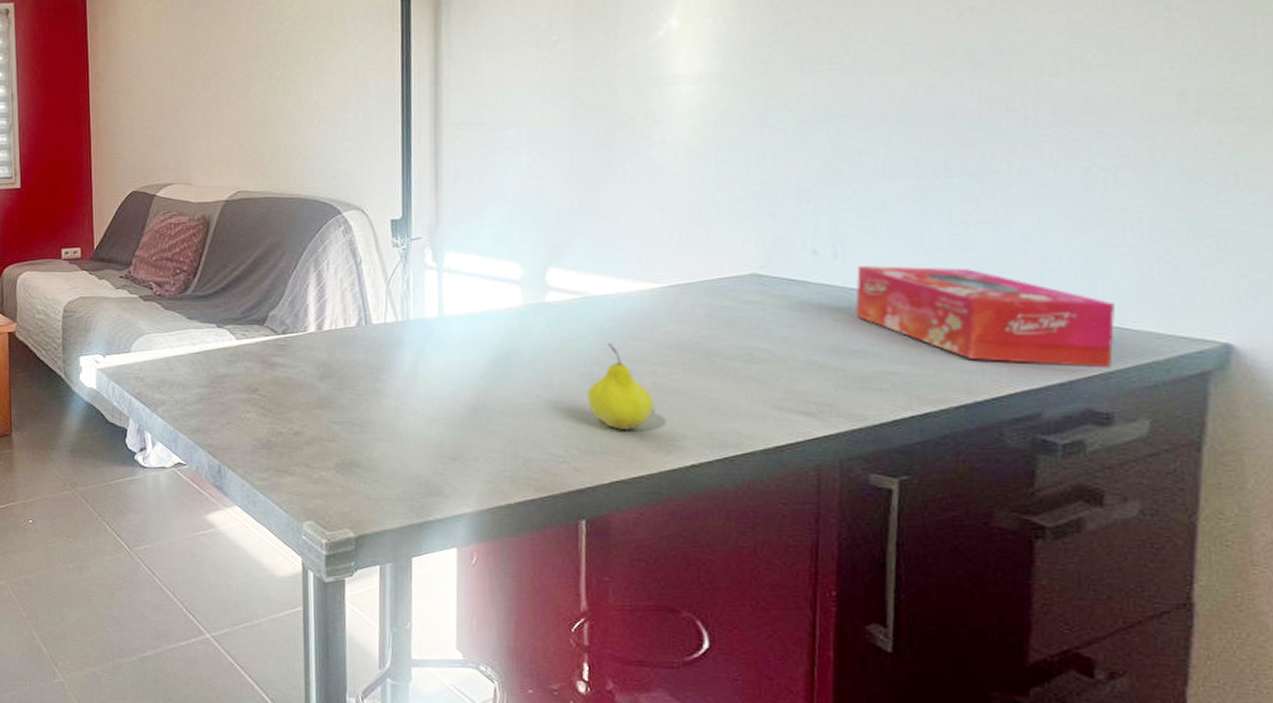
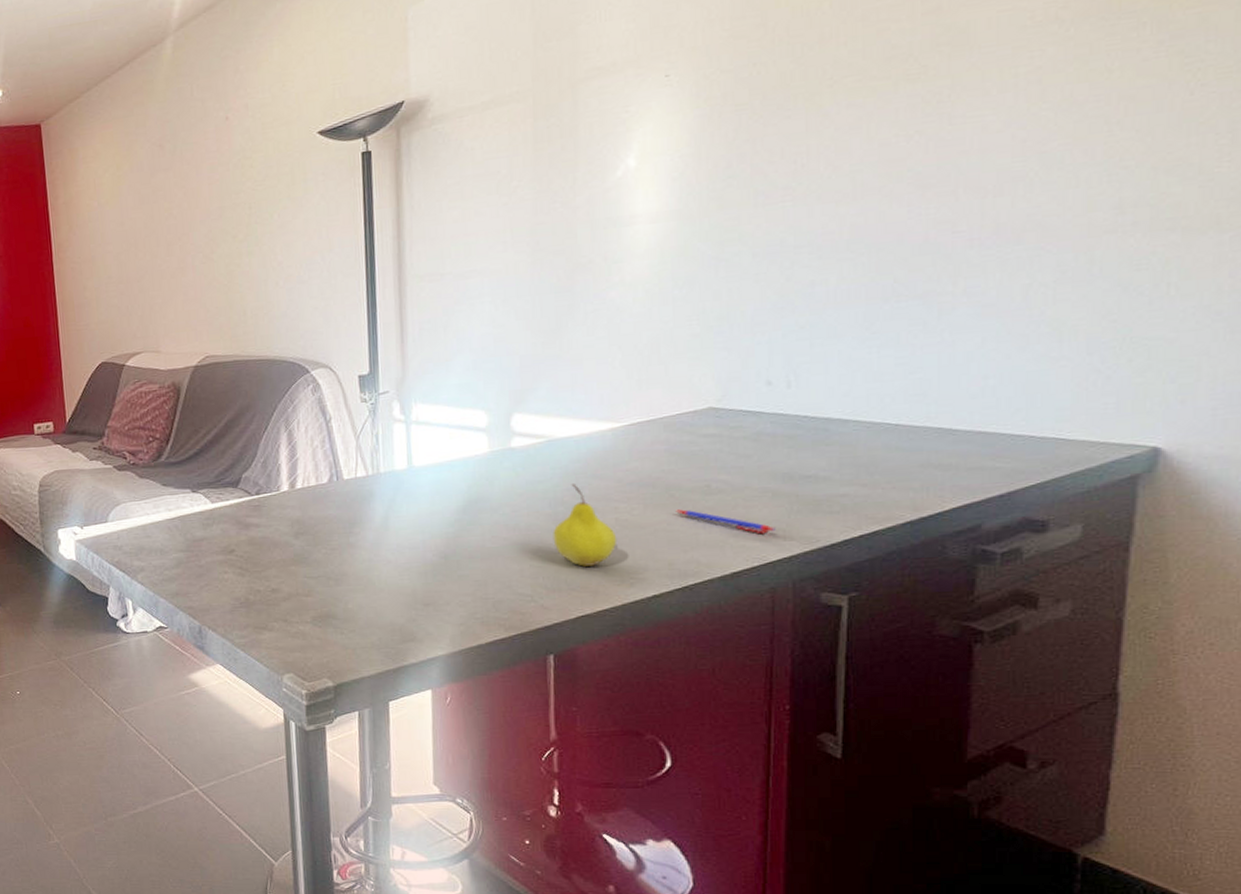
pen: none [715,377,822,408] -> present [674,509,776,534]
tissue box: present [855,266,1115,368] -> none [808,390,1051,478]

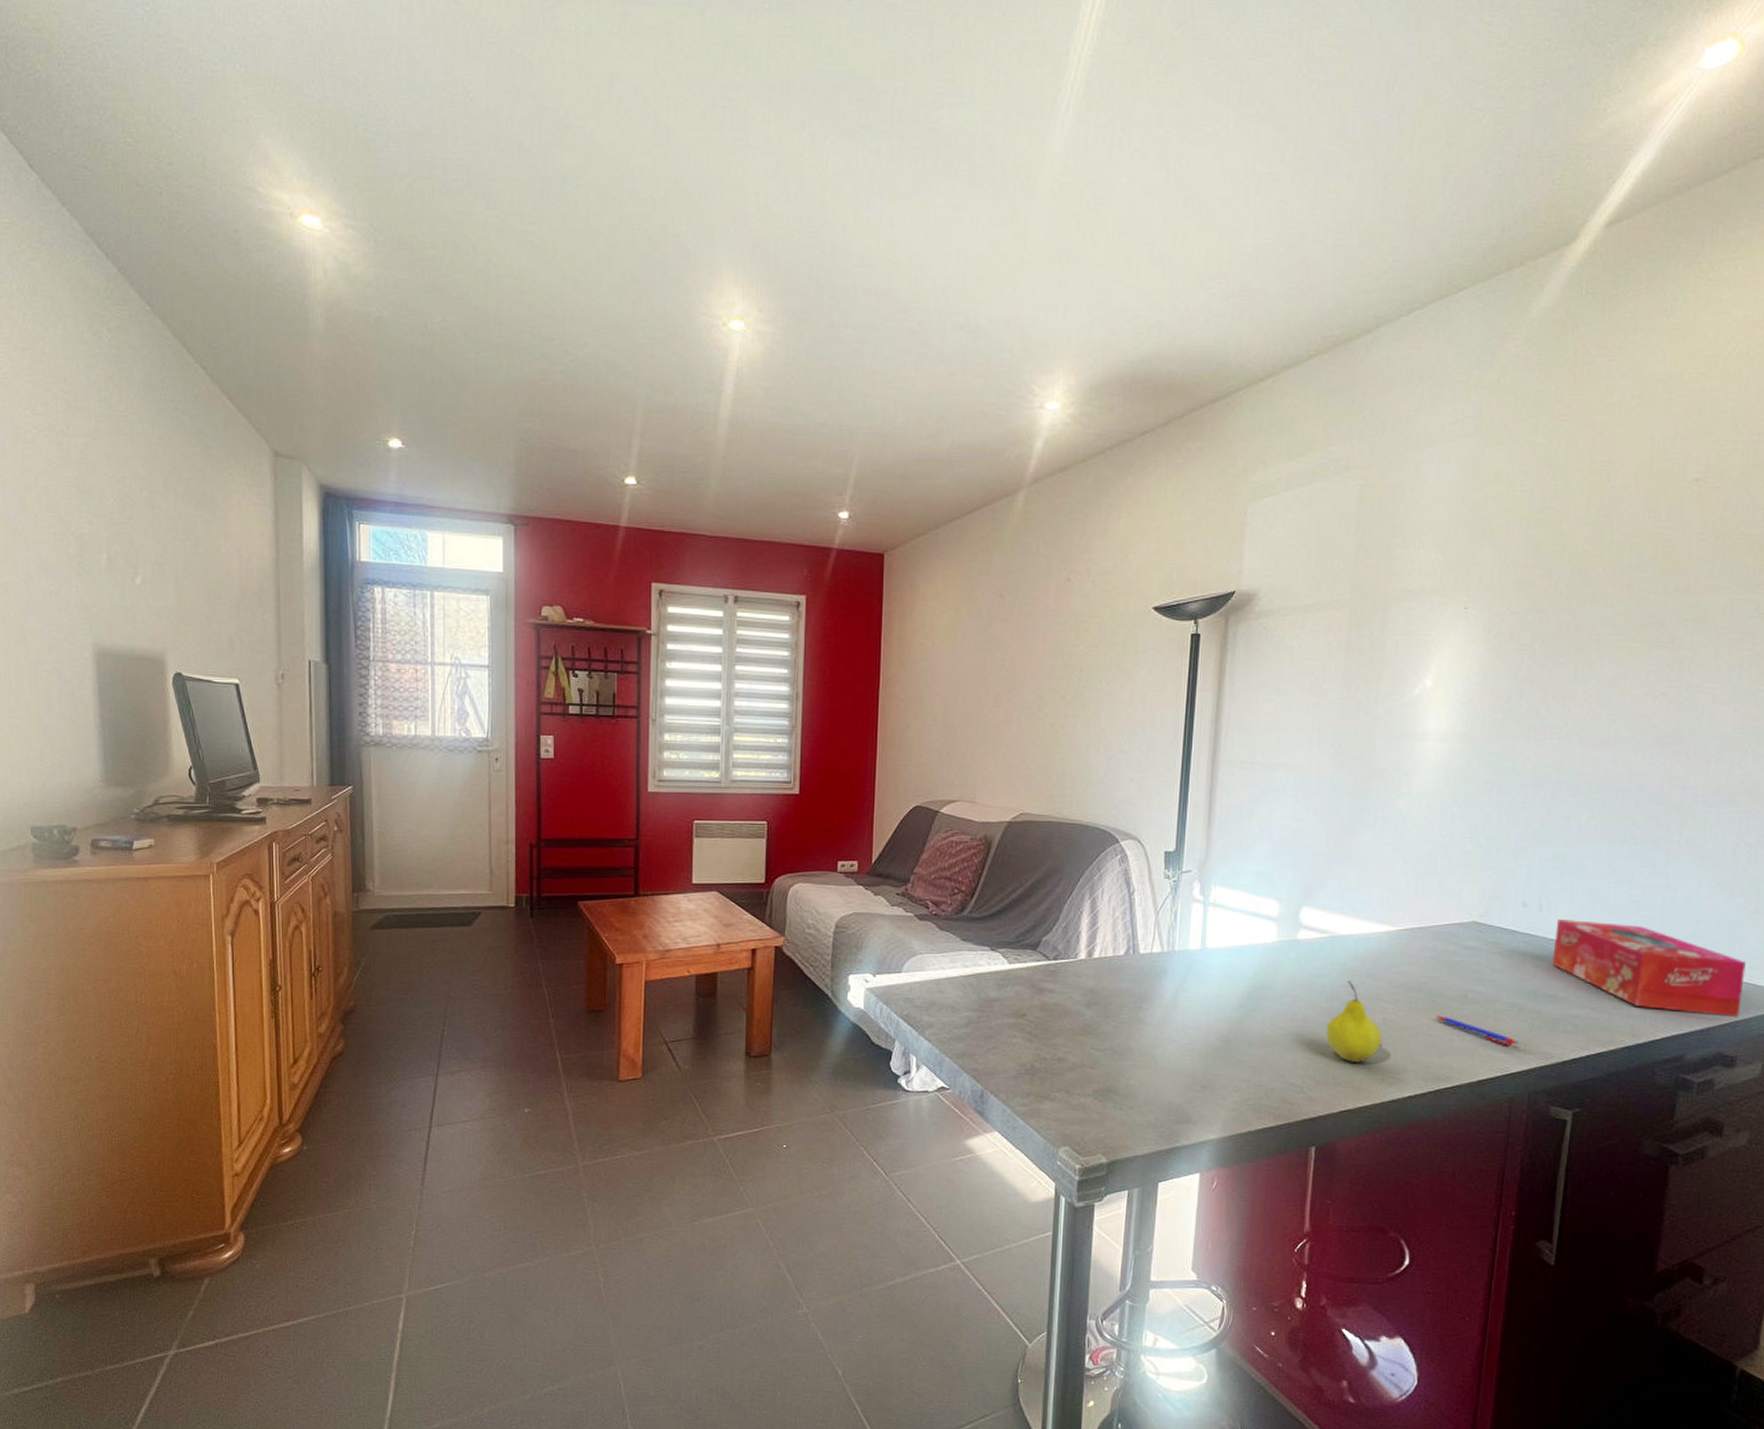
tissue box: none [808,390,1051,478] -> present [1552,919,1746,1018]

